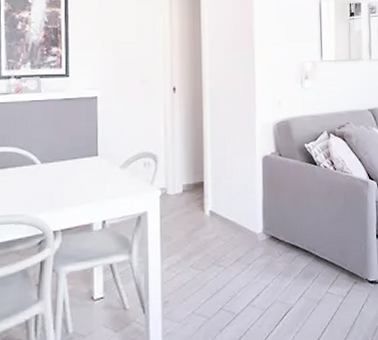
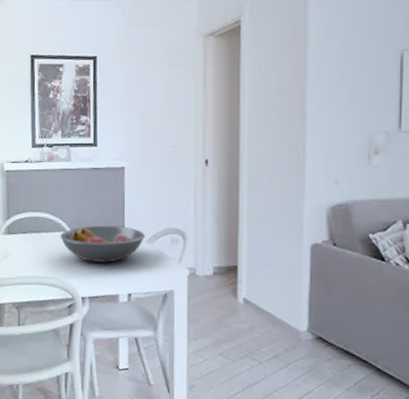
fruit bowl: none [29,154,118,193] -> present [60,225,145,263]

